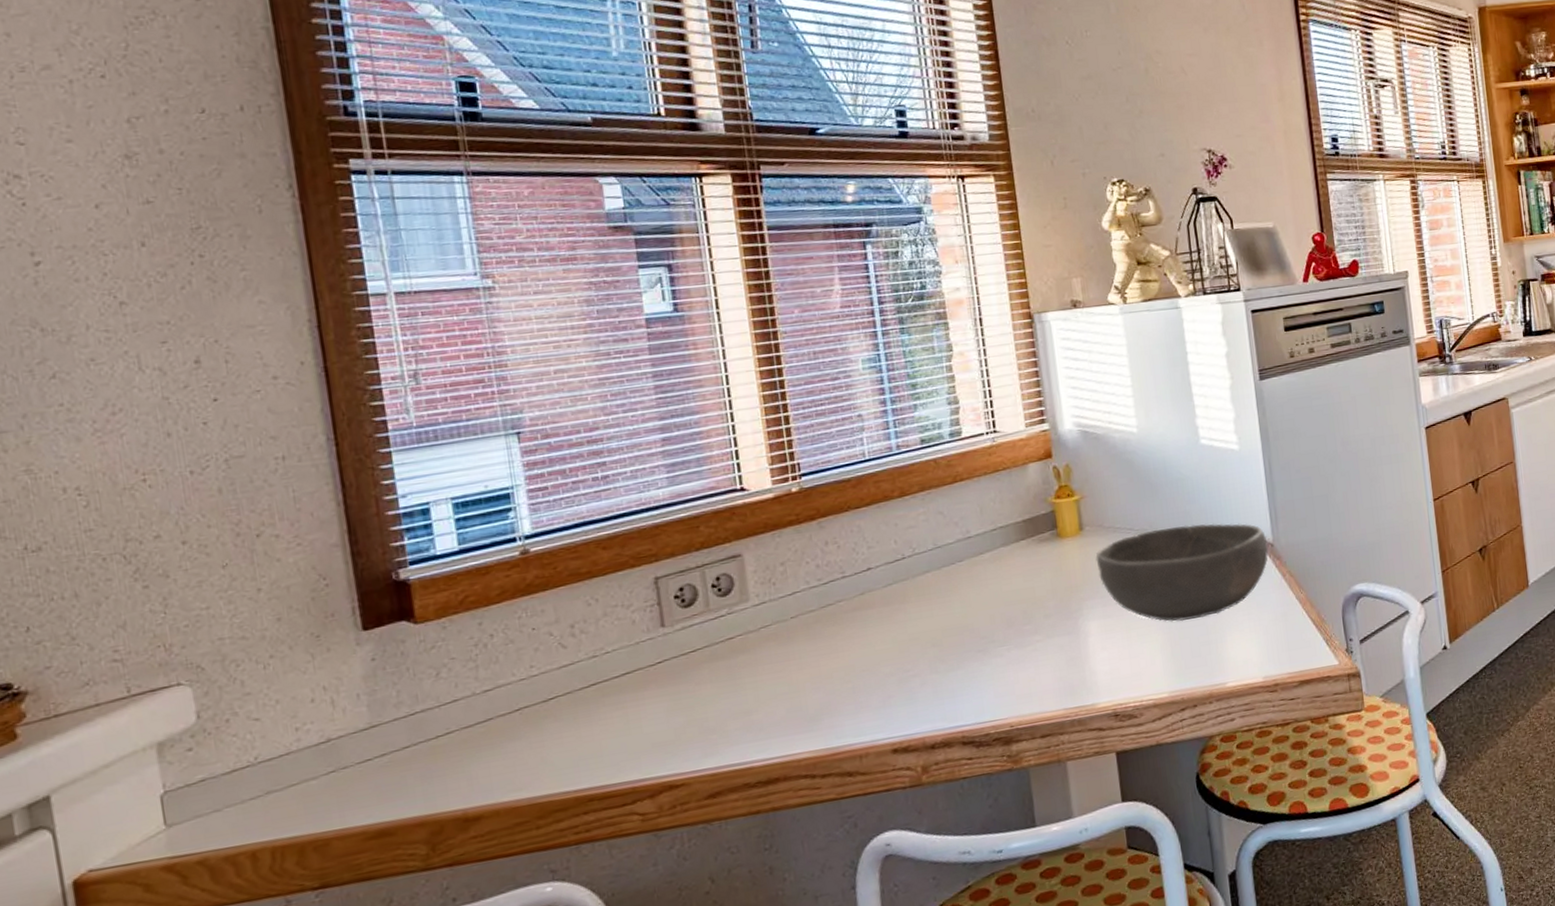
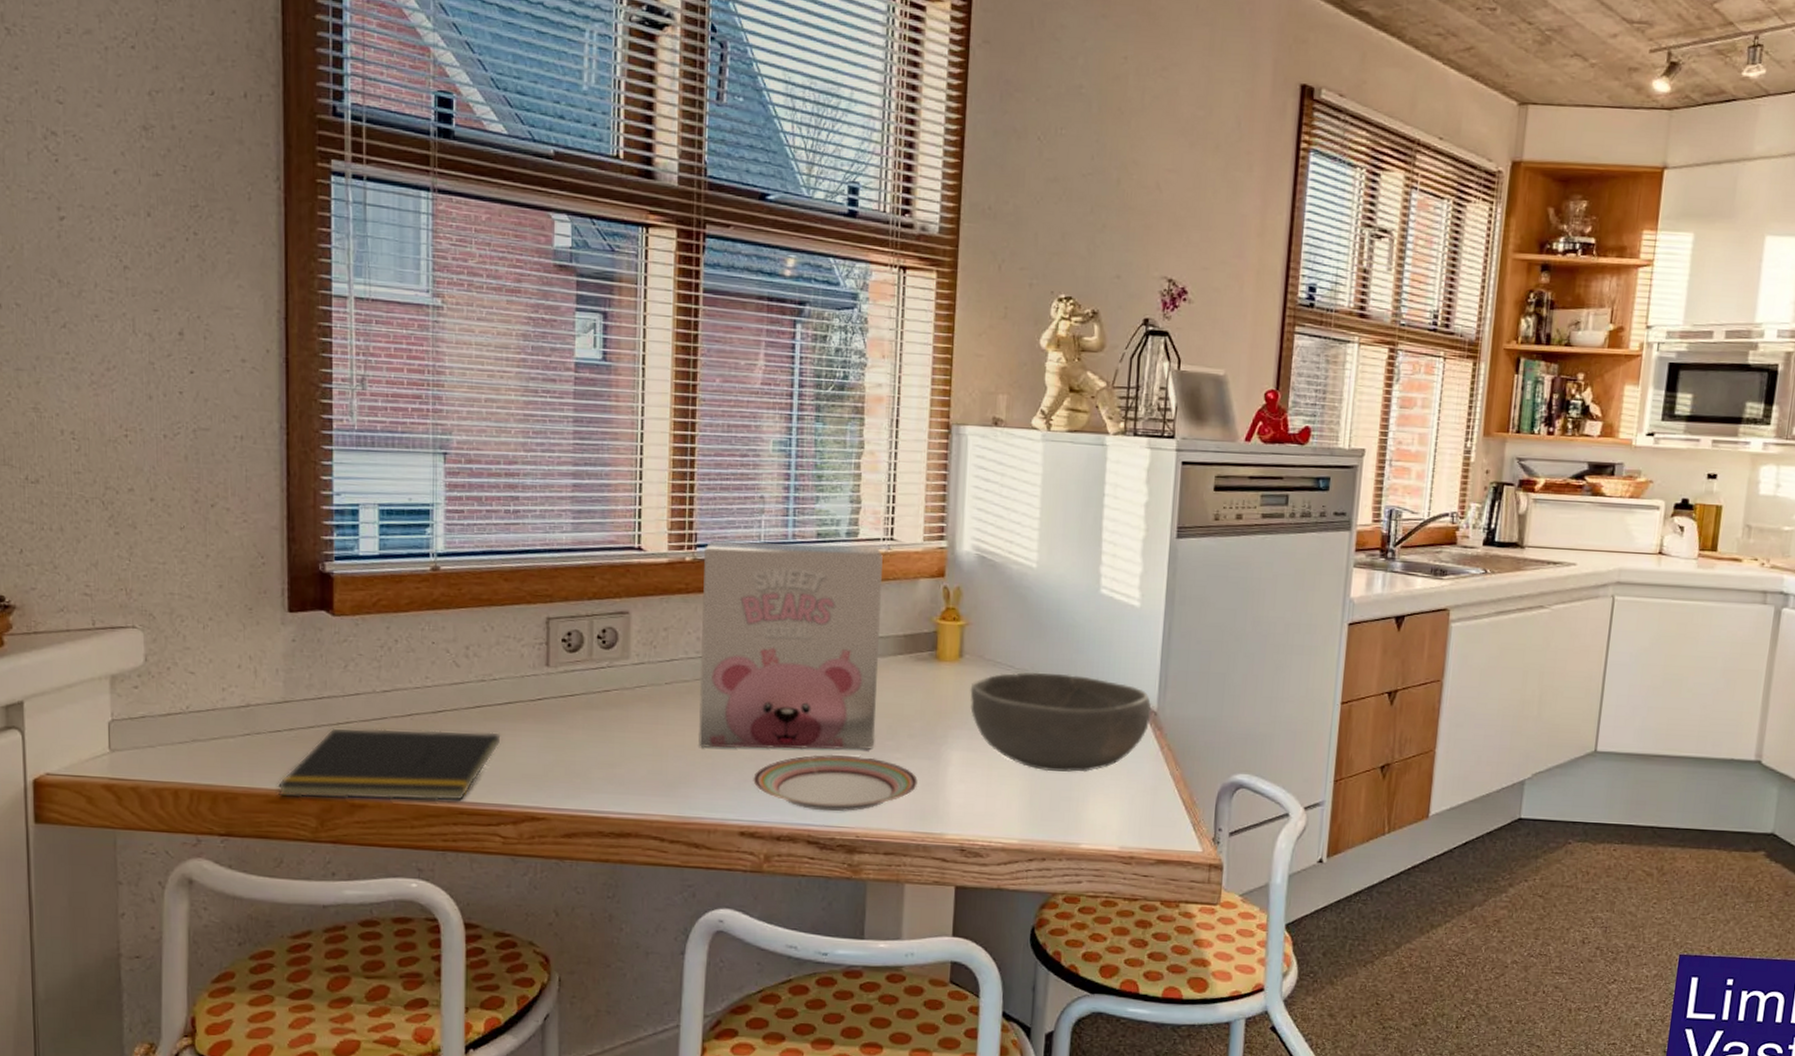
notepad: none [374,708,624,831] -> present [277,727,501,802]
cereal box: none [810,442,1013,674] -> present [699,540,883,750]
plate: none [897,646,1062,711] -> present [753,754,918,812]

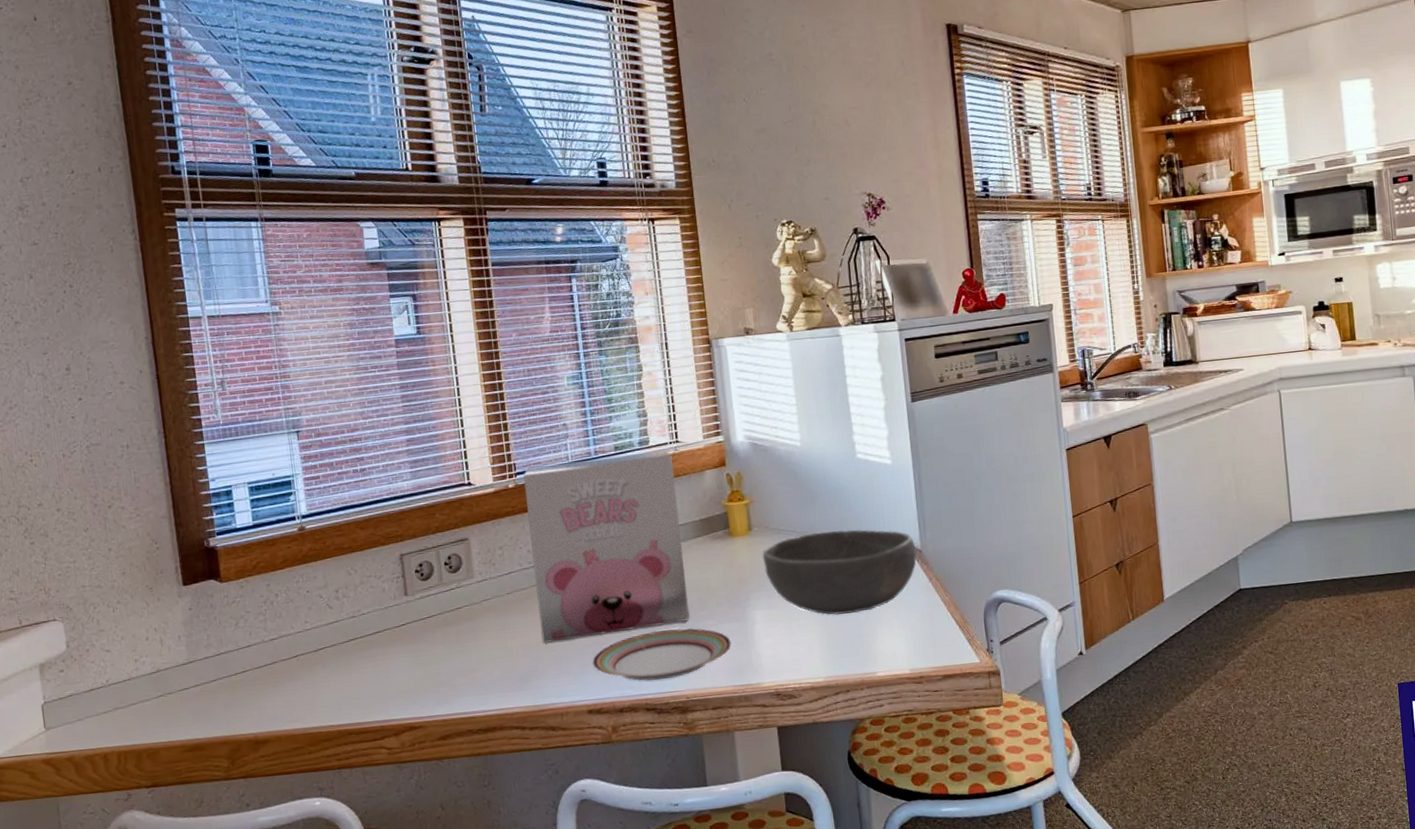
notepad: present [277,727,501,802] -> none [190,659,376,746]

